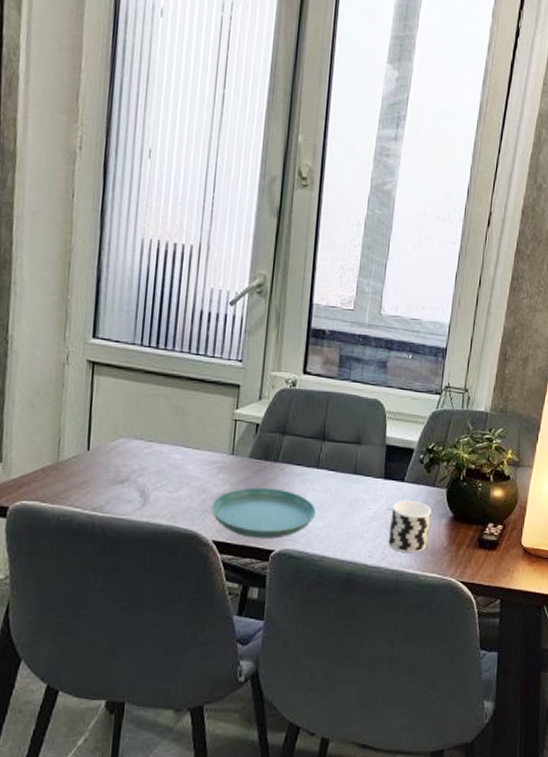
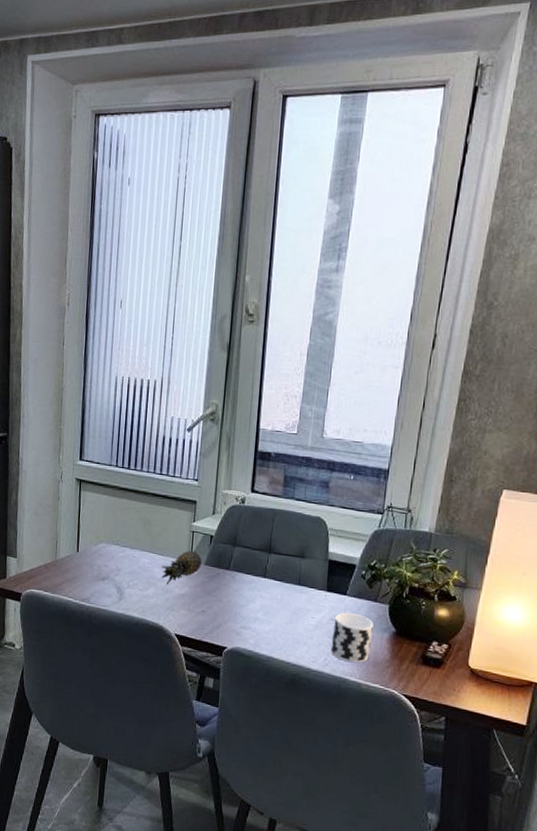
fruit: none [196,442,247,483] -> present [161,550,203,584]
saucer: present [211,487,316,538] -> none [174,591,263,637]

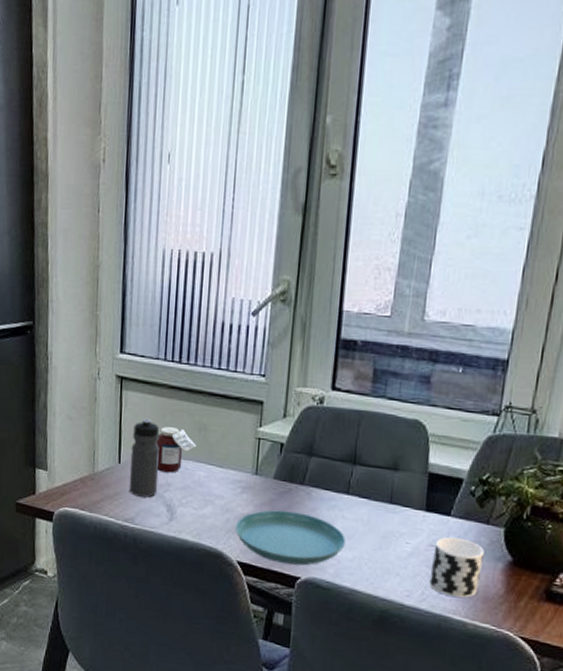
water bottle: none [85,514,112,581] -> present [128,418,160,498]
jar: none [108,521,143,560] -> present [155,427,198,473]
fruit: present [161,550,203,584] -> none [220,461,271,502]
saucer: none [174,591,263,637] -> present [235,510,345,566]

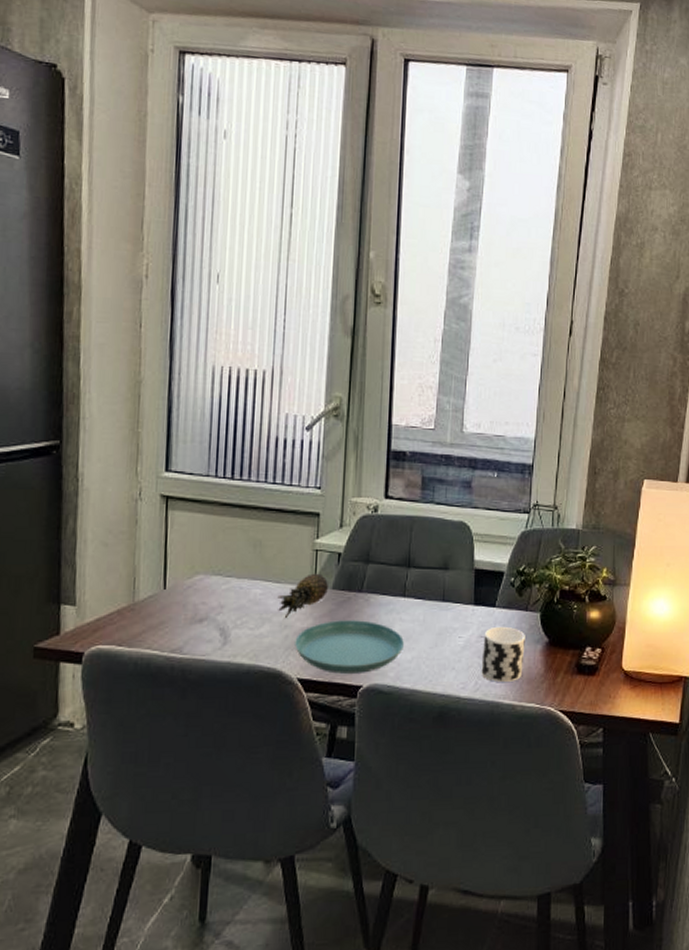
water bottle: present [128,418,160,498] -> none [175,538,211,623]
jar: present [155,427,198,473] -> none [206,546,253,594]
fruit: none [220,461,271,502] -> present [277,573,329,618]

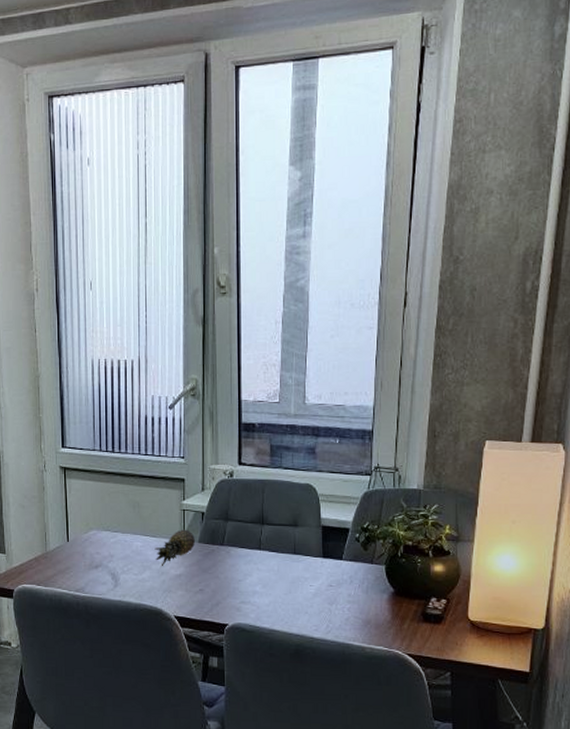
saucer: present [295,620,404,674] -> none [171,569,261,614]
cup: present [481,626,525,683] -> none [332,577,372,627]

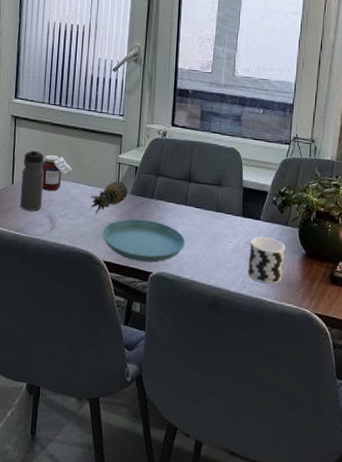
water bottle: none [77,501,101,569] -> present [19,148,44,211]
jar: none [97,507,133,546] -> present [40,155,73,191]
saucer: none [171,569,261,614] -> present [102,219,185,263]
cup: none [332,577,372,627] -> present [247,236,285,285]

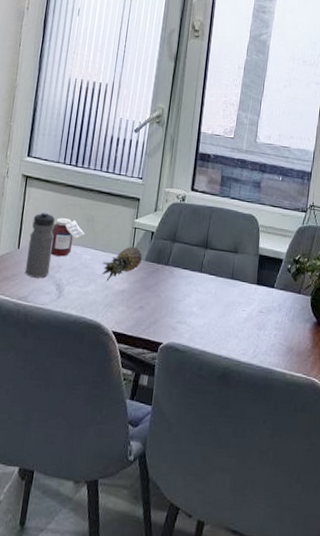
saucer: present [102,219,185,263] -> none [112,286,198,333]
cup: present [247,236,285,285] -> none [259,304,297,354]

